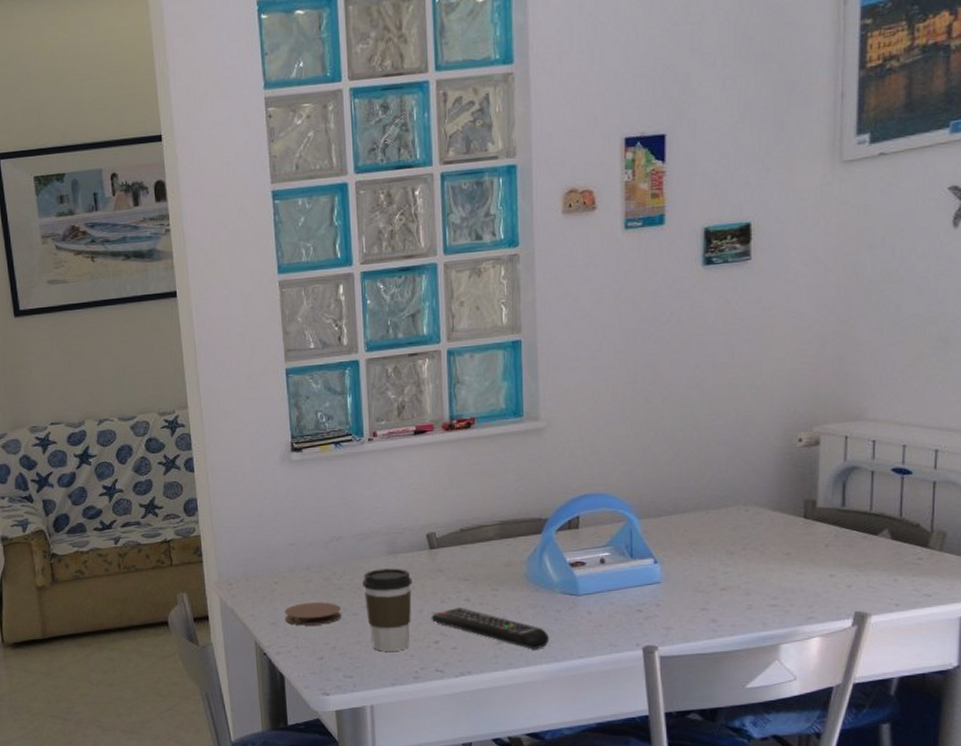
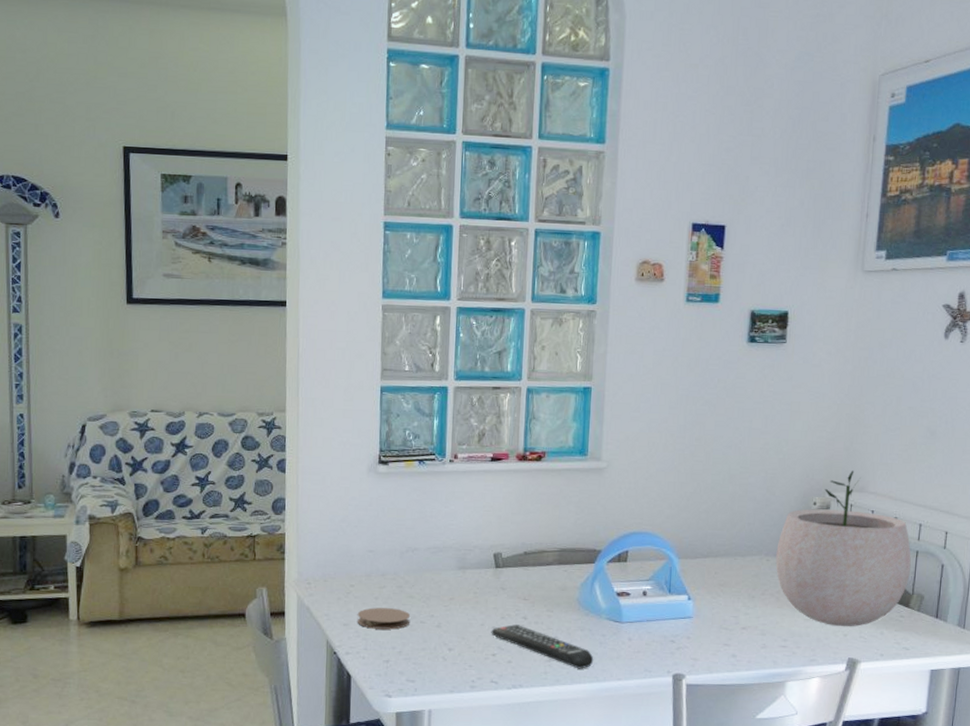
coffee cup: present [363,568,412,652] -> none [432,582,477,660]
plant pot: none [756,397,927,578] -> present [775,470,911,627]

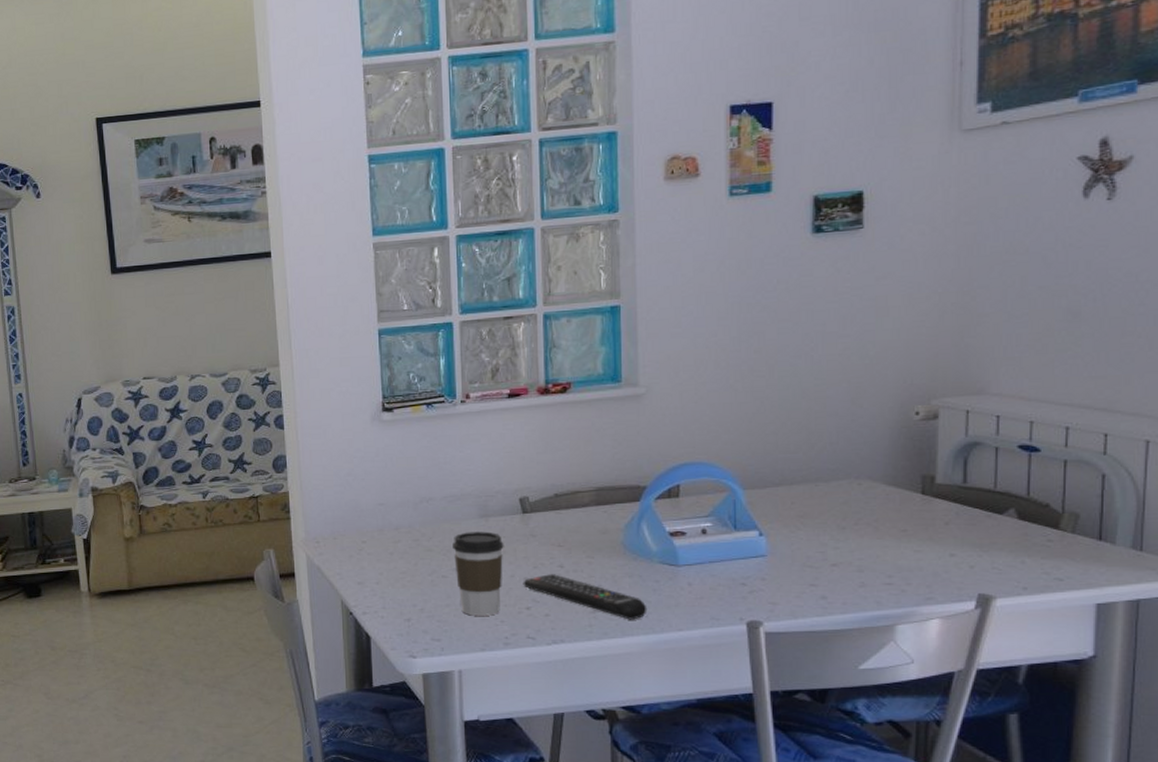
coaster: present [357,607,411,630] -> none [372,563,431,586]
coffee cup: none [432,582,477,660] -> present [453,531,504,616]
plant pot: present [775,470,911,627] -> none [870,370,1057,557]

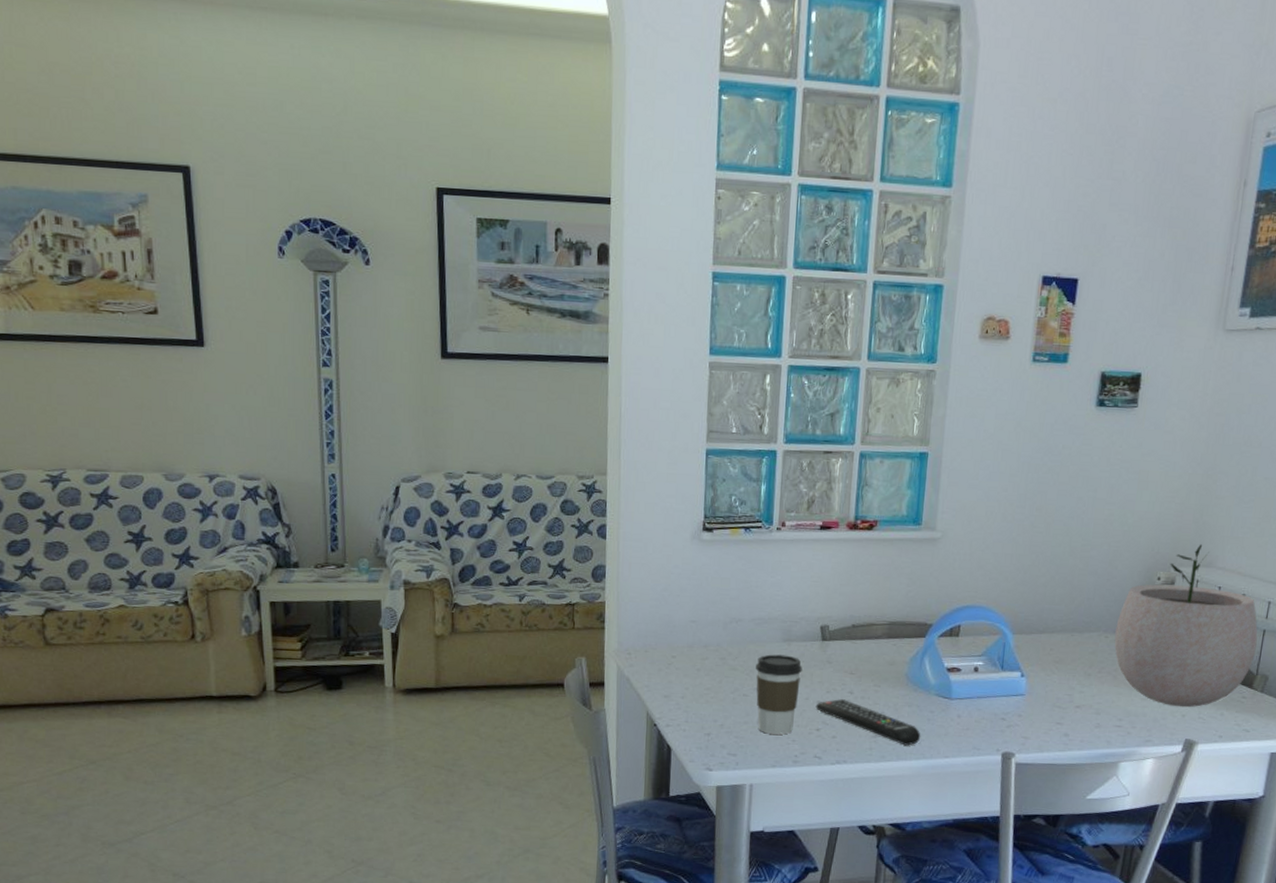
plant pot: none [870,370,1057,557] -> present [1114,544,1258,708]

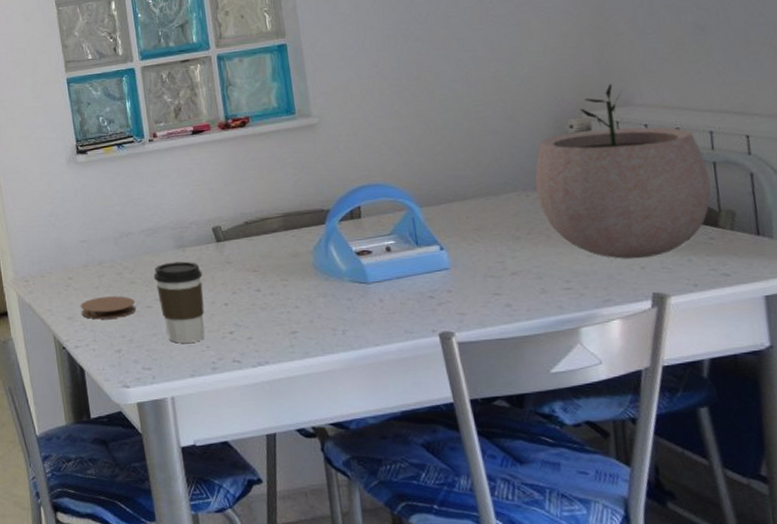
coaster: none [678,679,734,702] -> present [80,296,137,320]
remote control: present [815,699,921,746] -> none [223,298,344,338]

